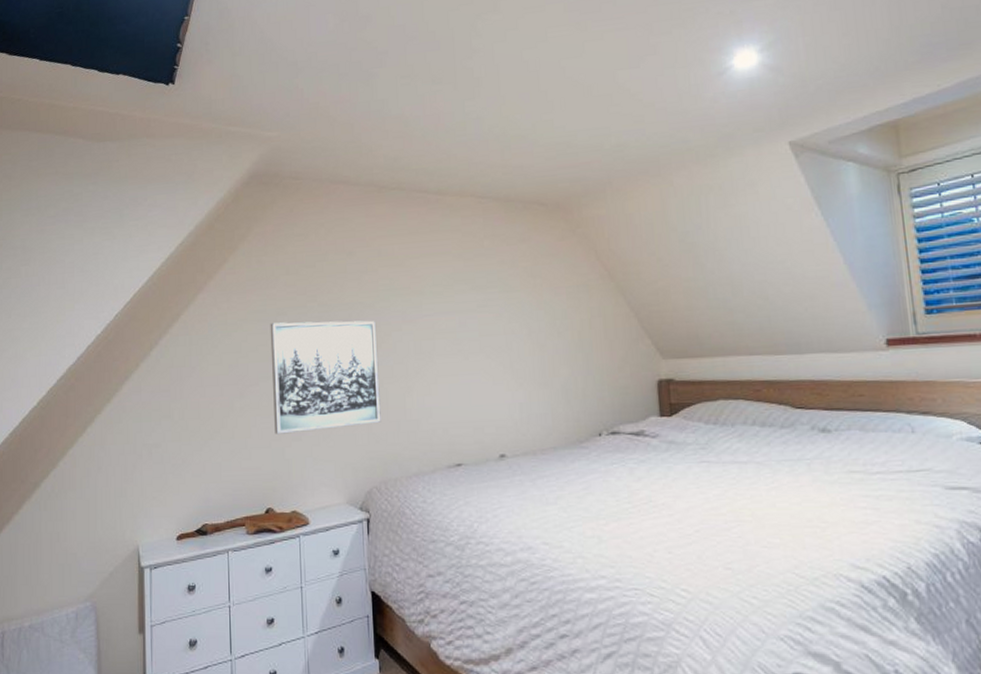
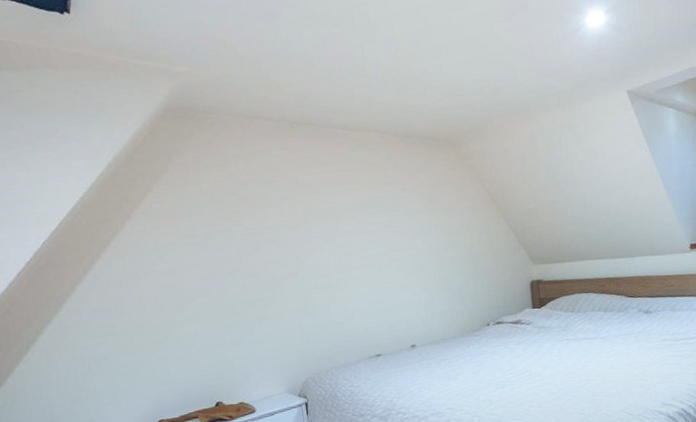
wall art: present [270,320,381,435] -> none [200,241,311,342]

